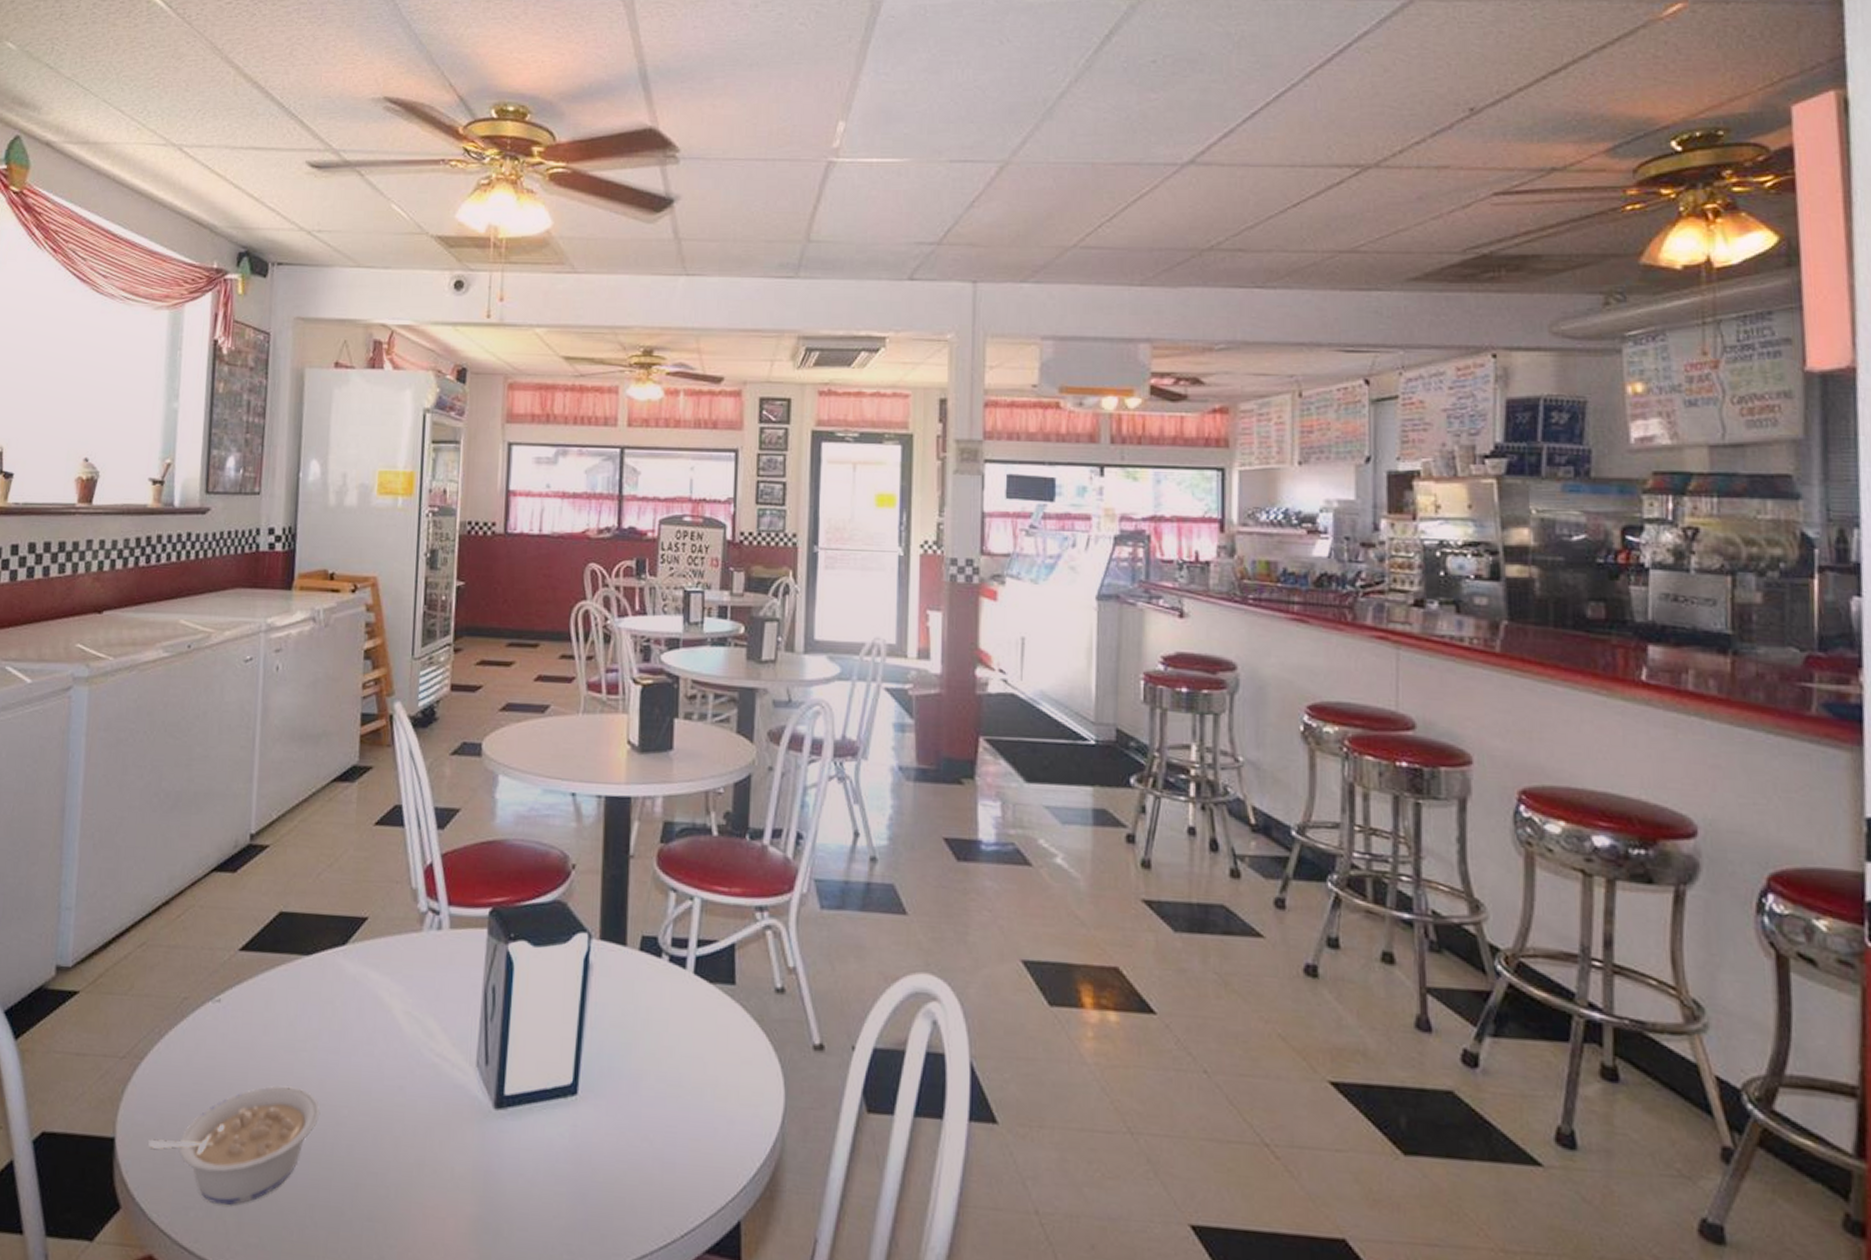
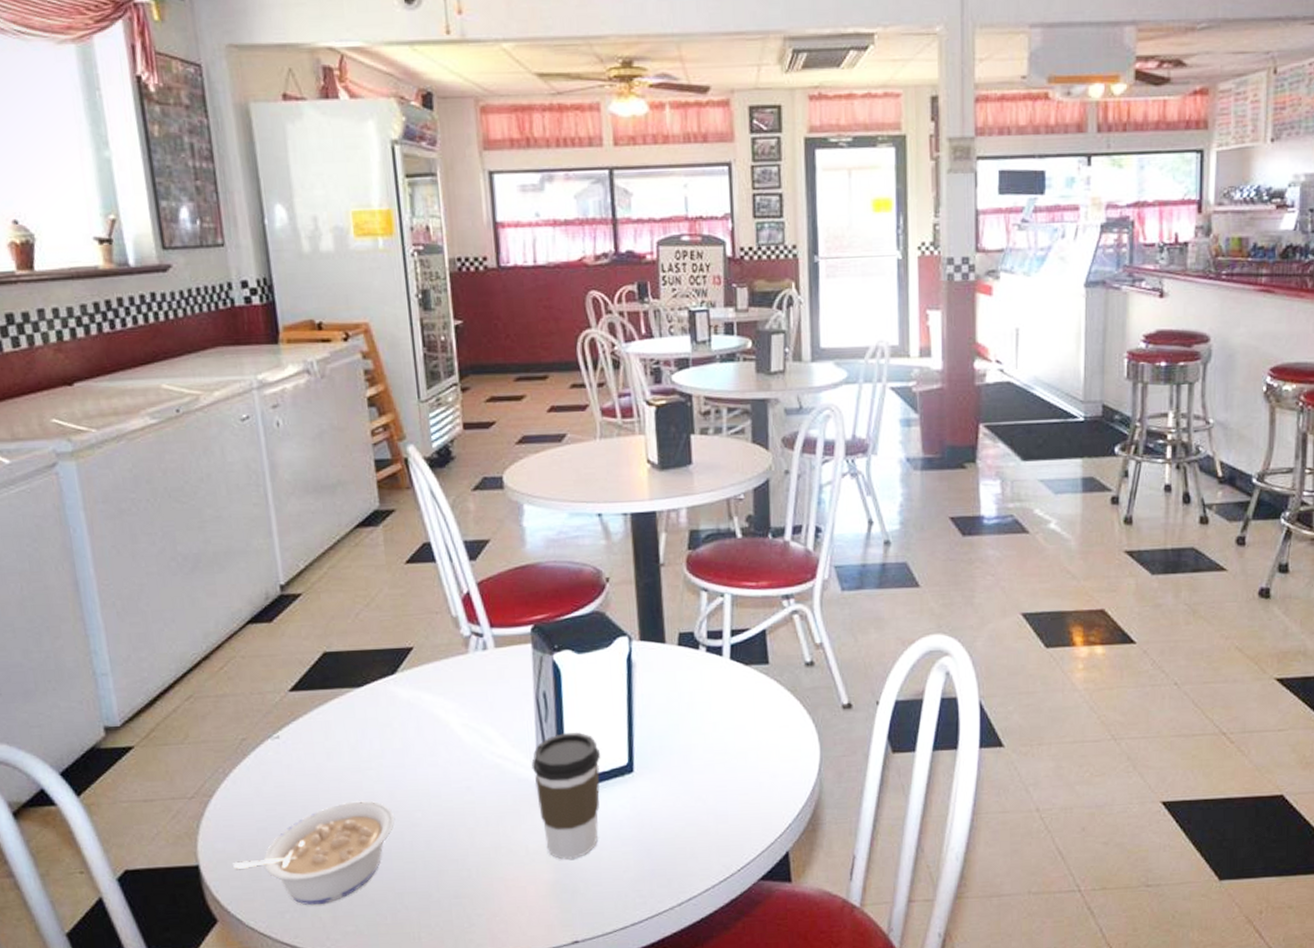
coffee cup: none [470,1036,545,1192] -> present [531,731,601,860]

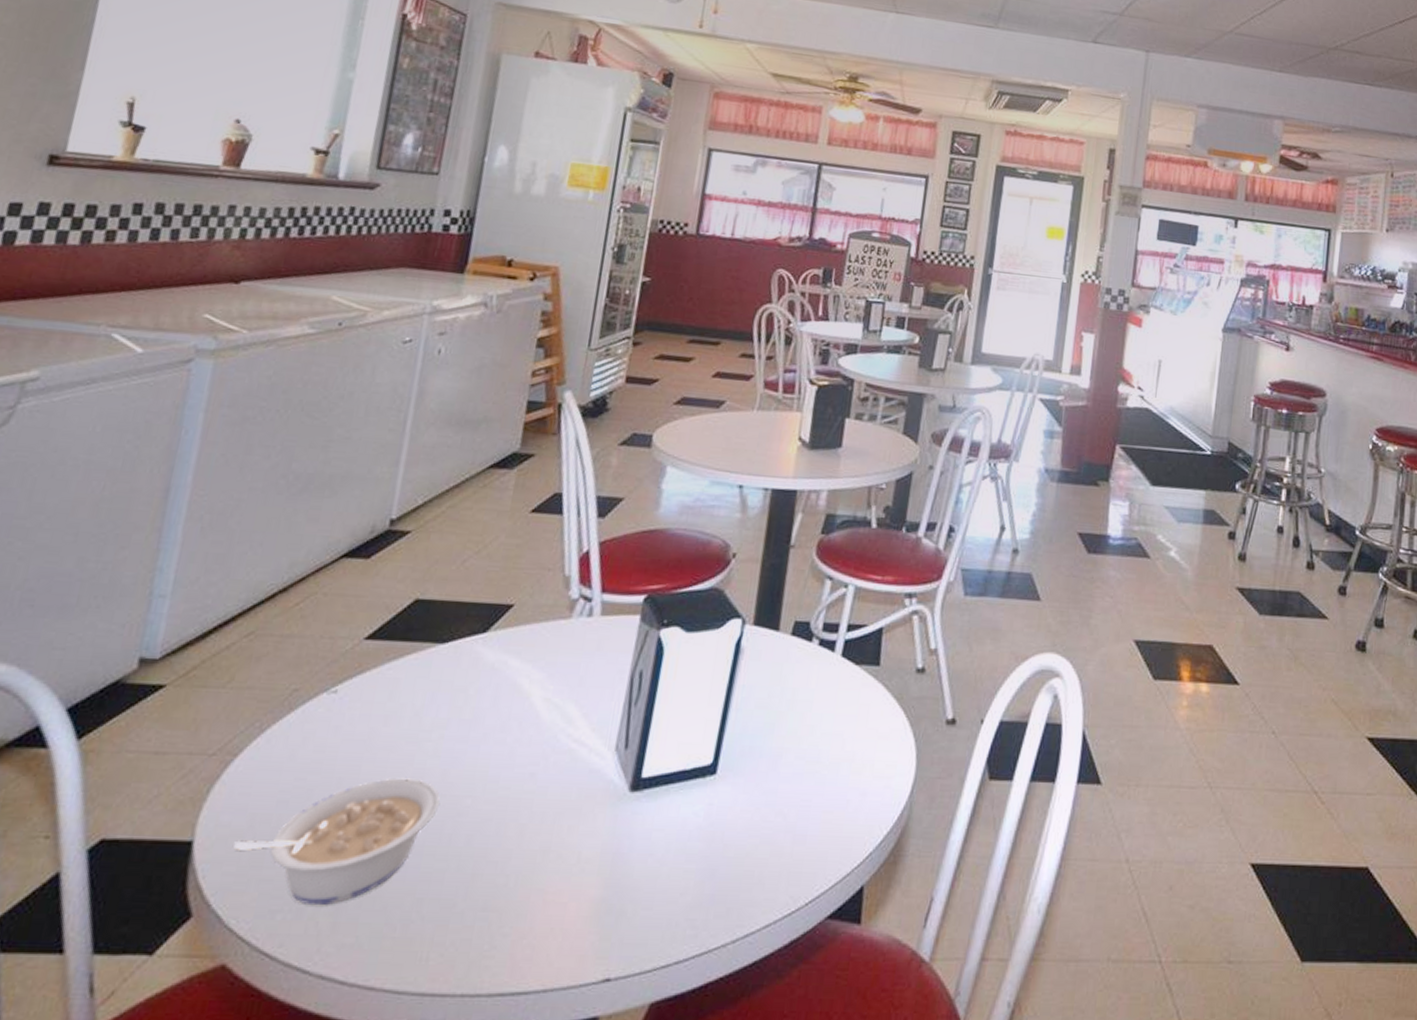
coffee cup: present [531,731,601,860] -> none [602,720,686,873]

